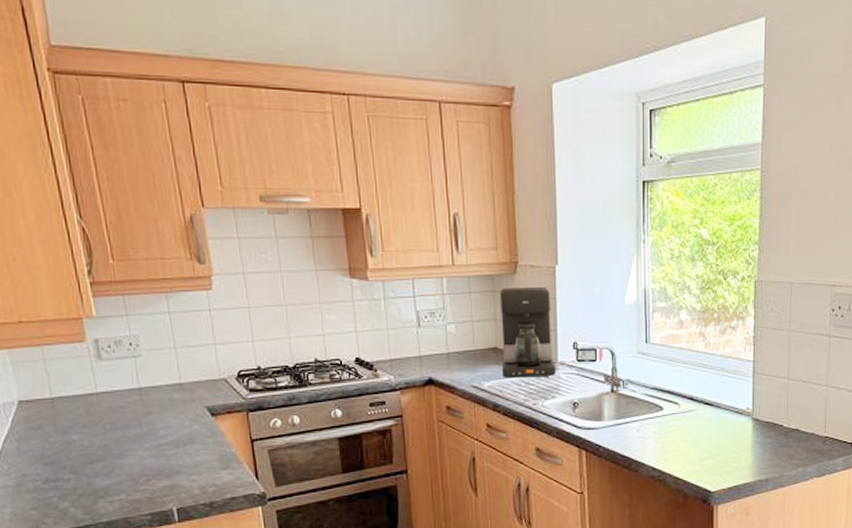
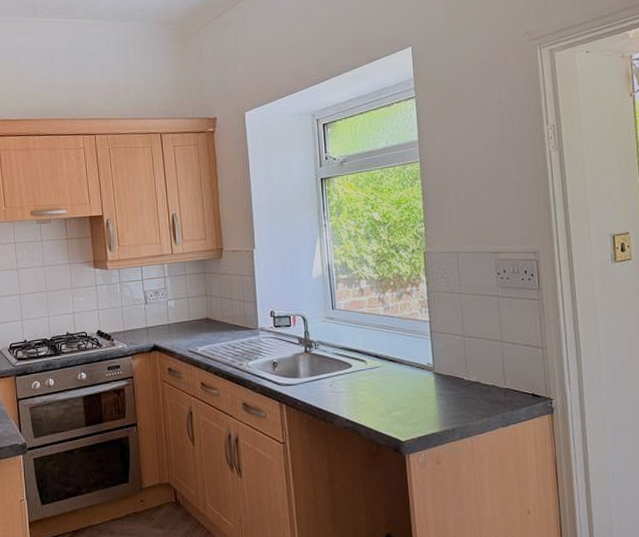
coffee maker: present [499,286,556,378] -> none [209,266,257,343]

